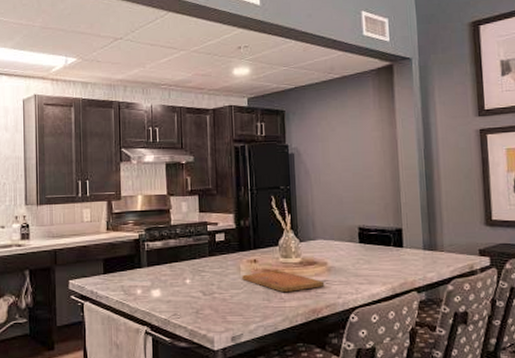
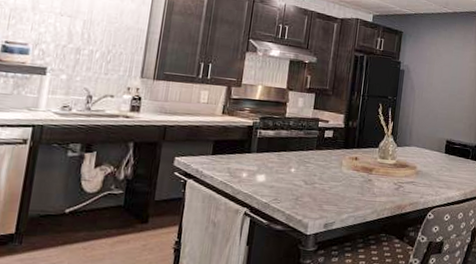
cutting board: present [242,270,325,293] -> none [342,169,412,189]

